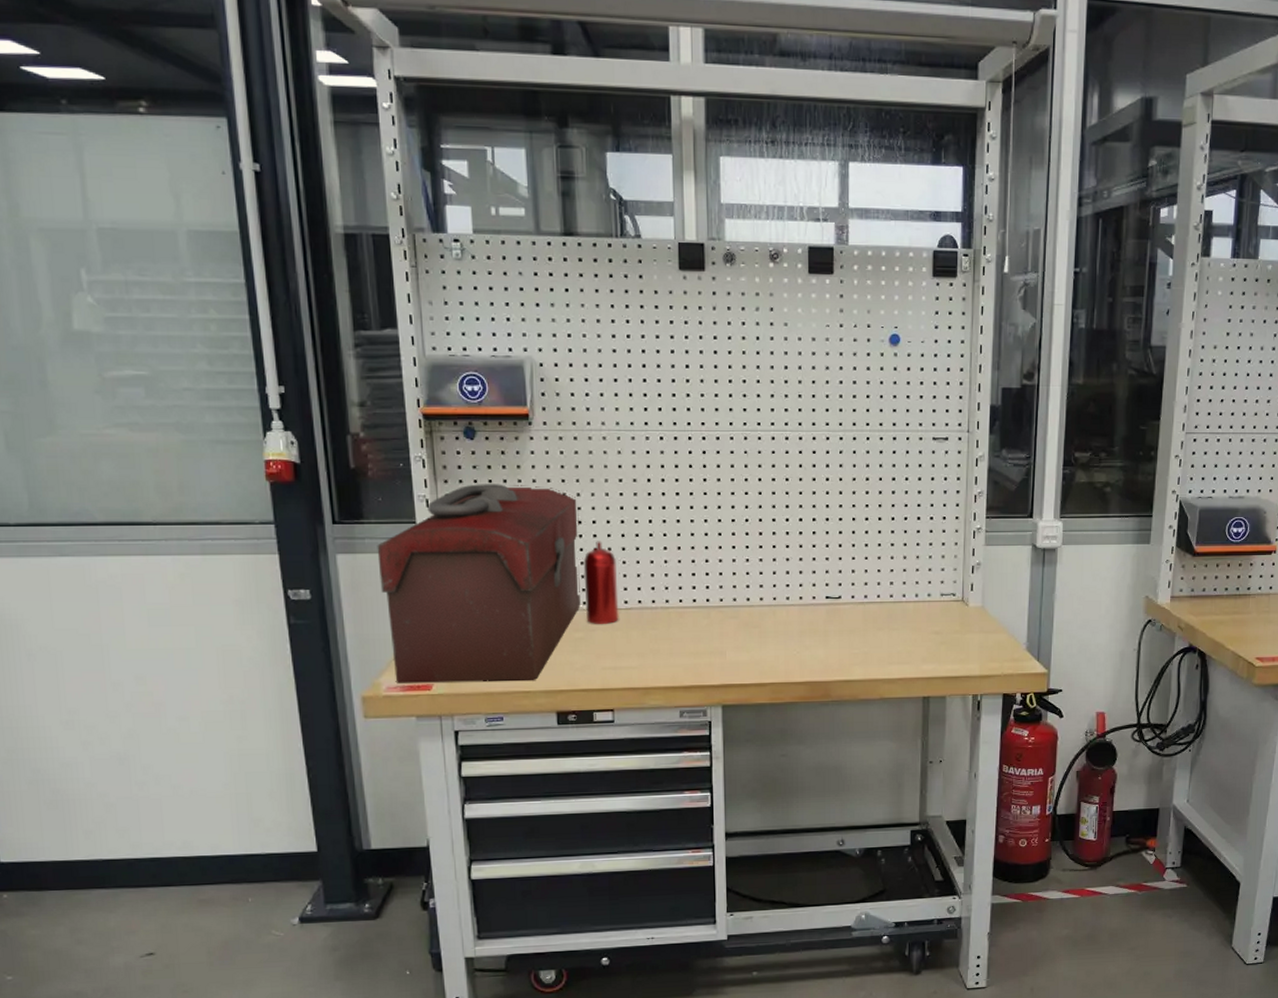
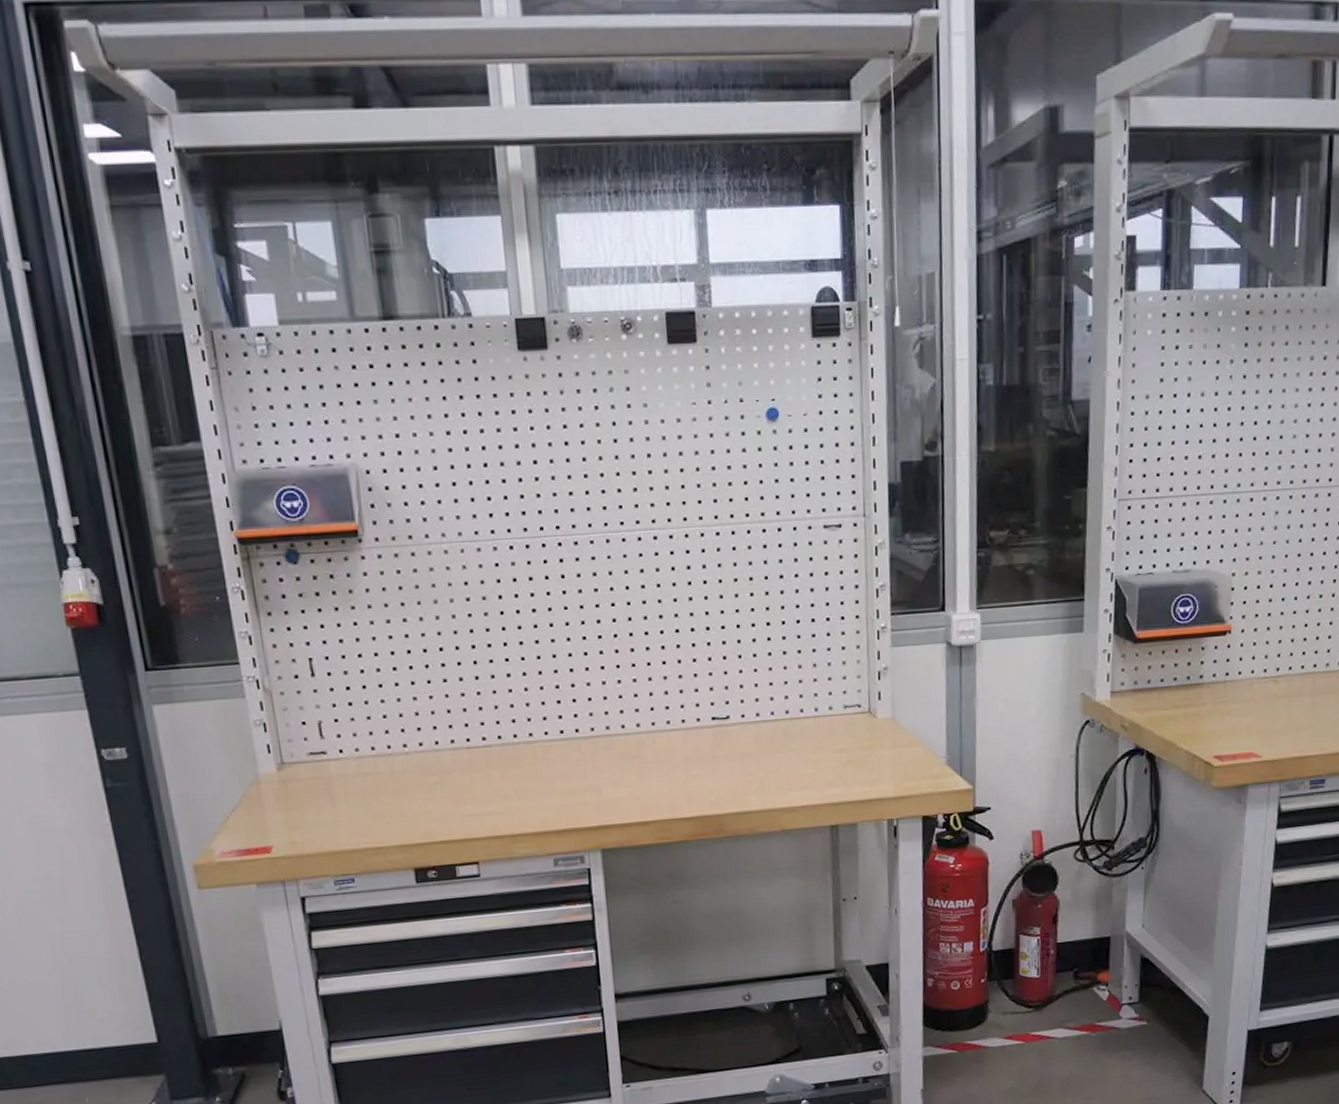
toolbox: present [377,484,581,685] -> none [197,612,433,849]
spray can: present [583,541,619,624] -> none [432,670,478,766]

